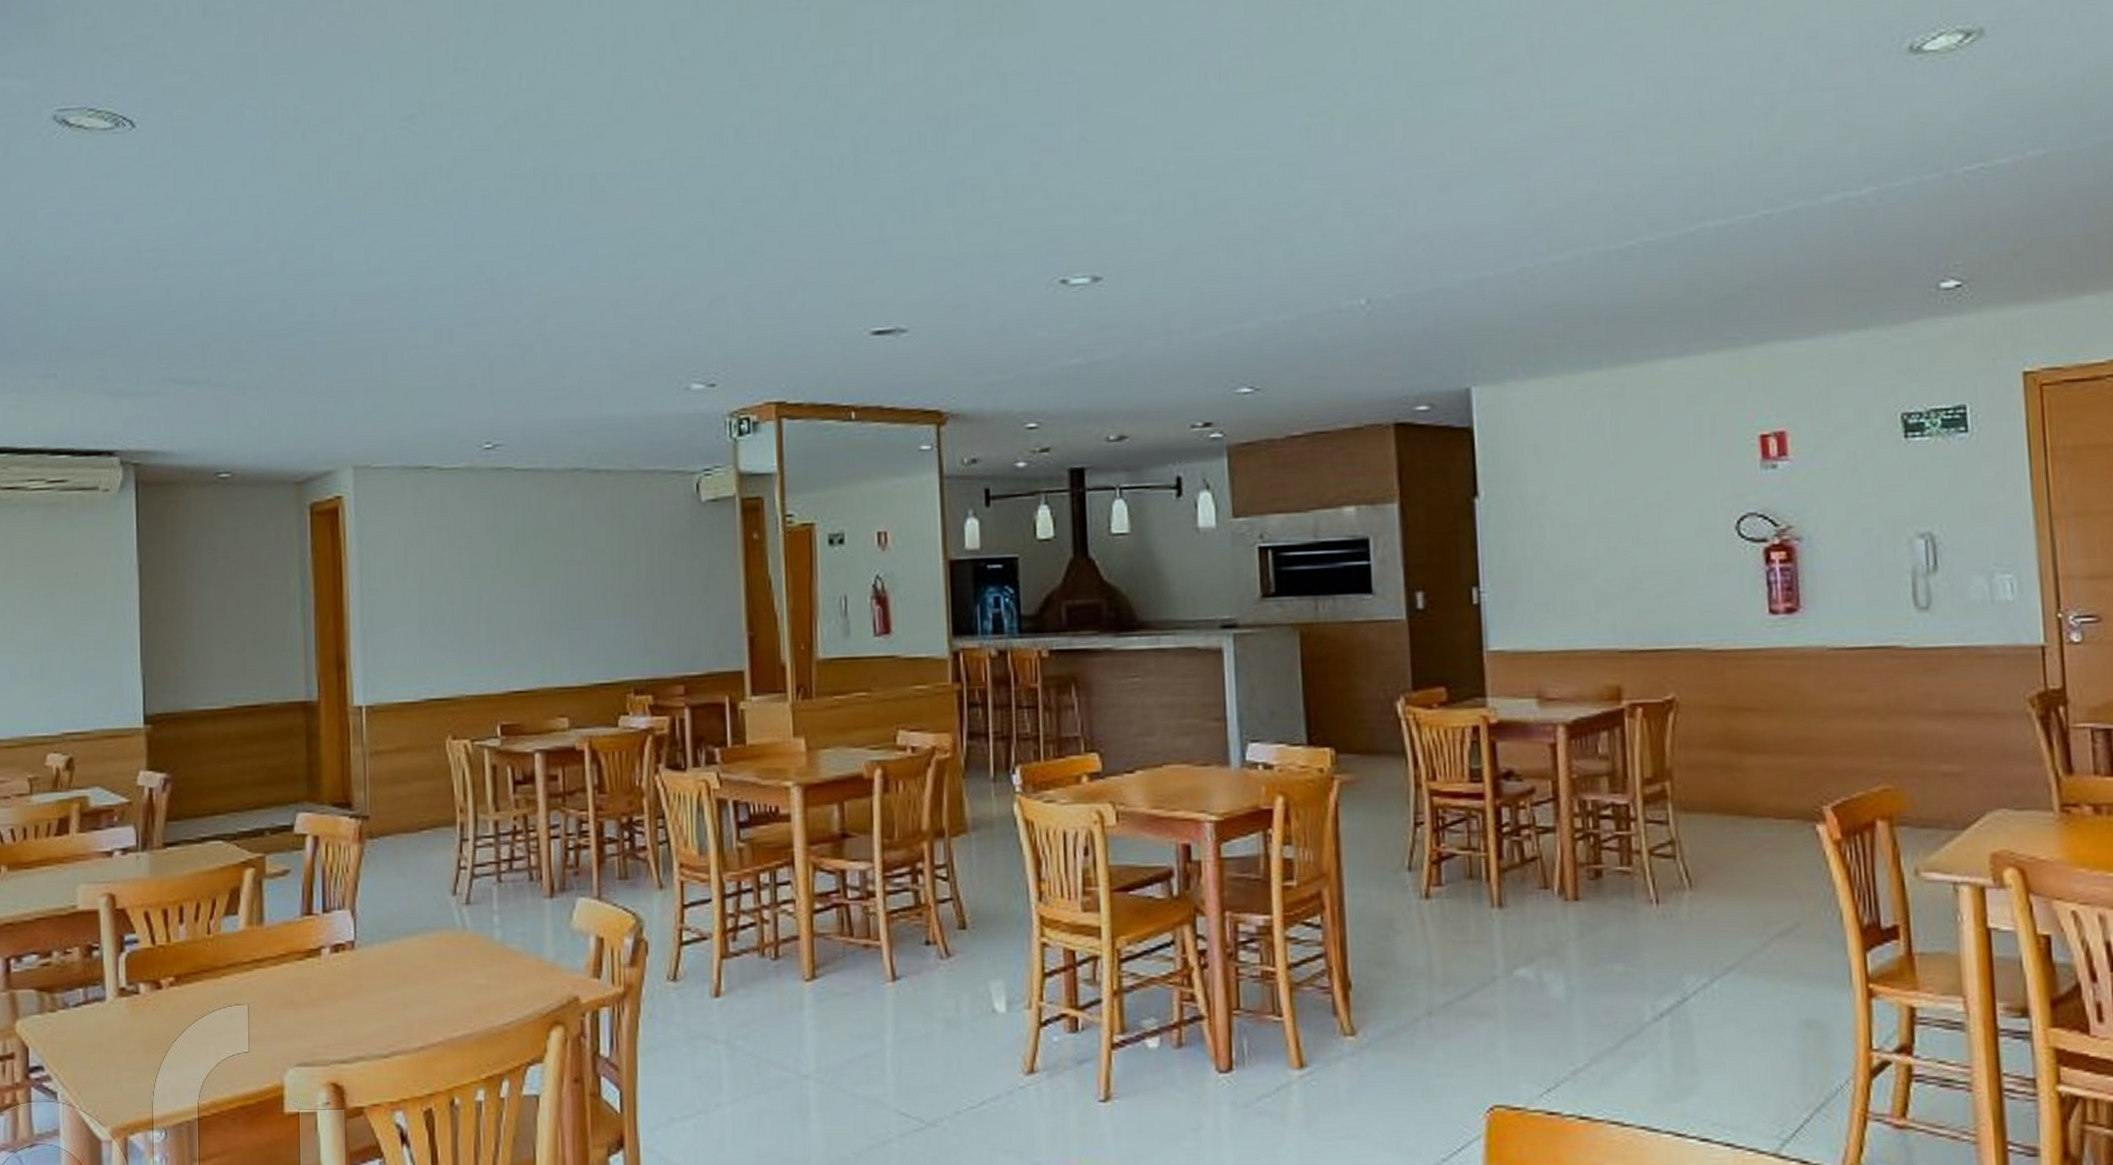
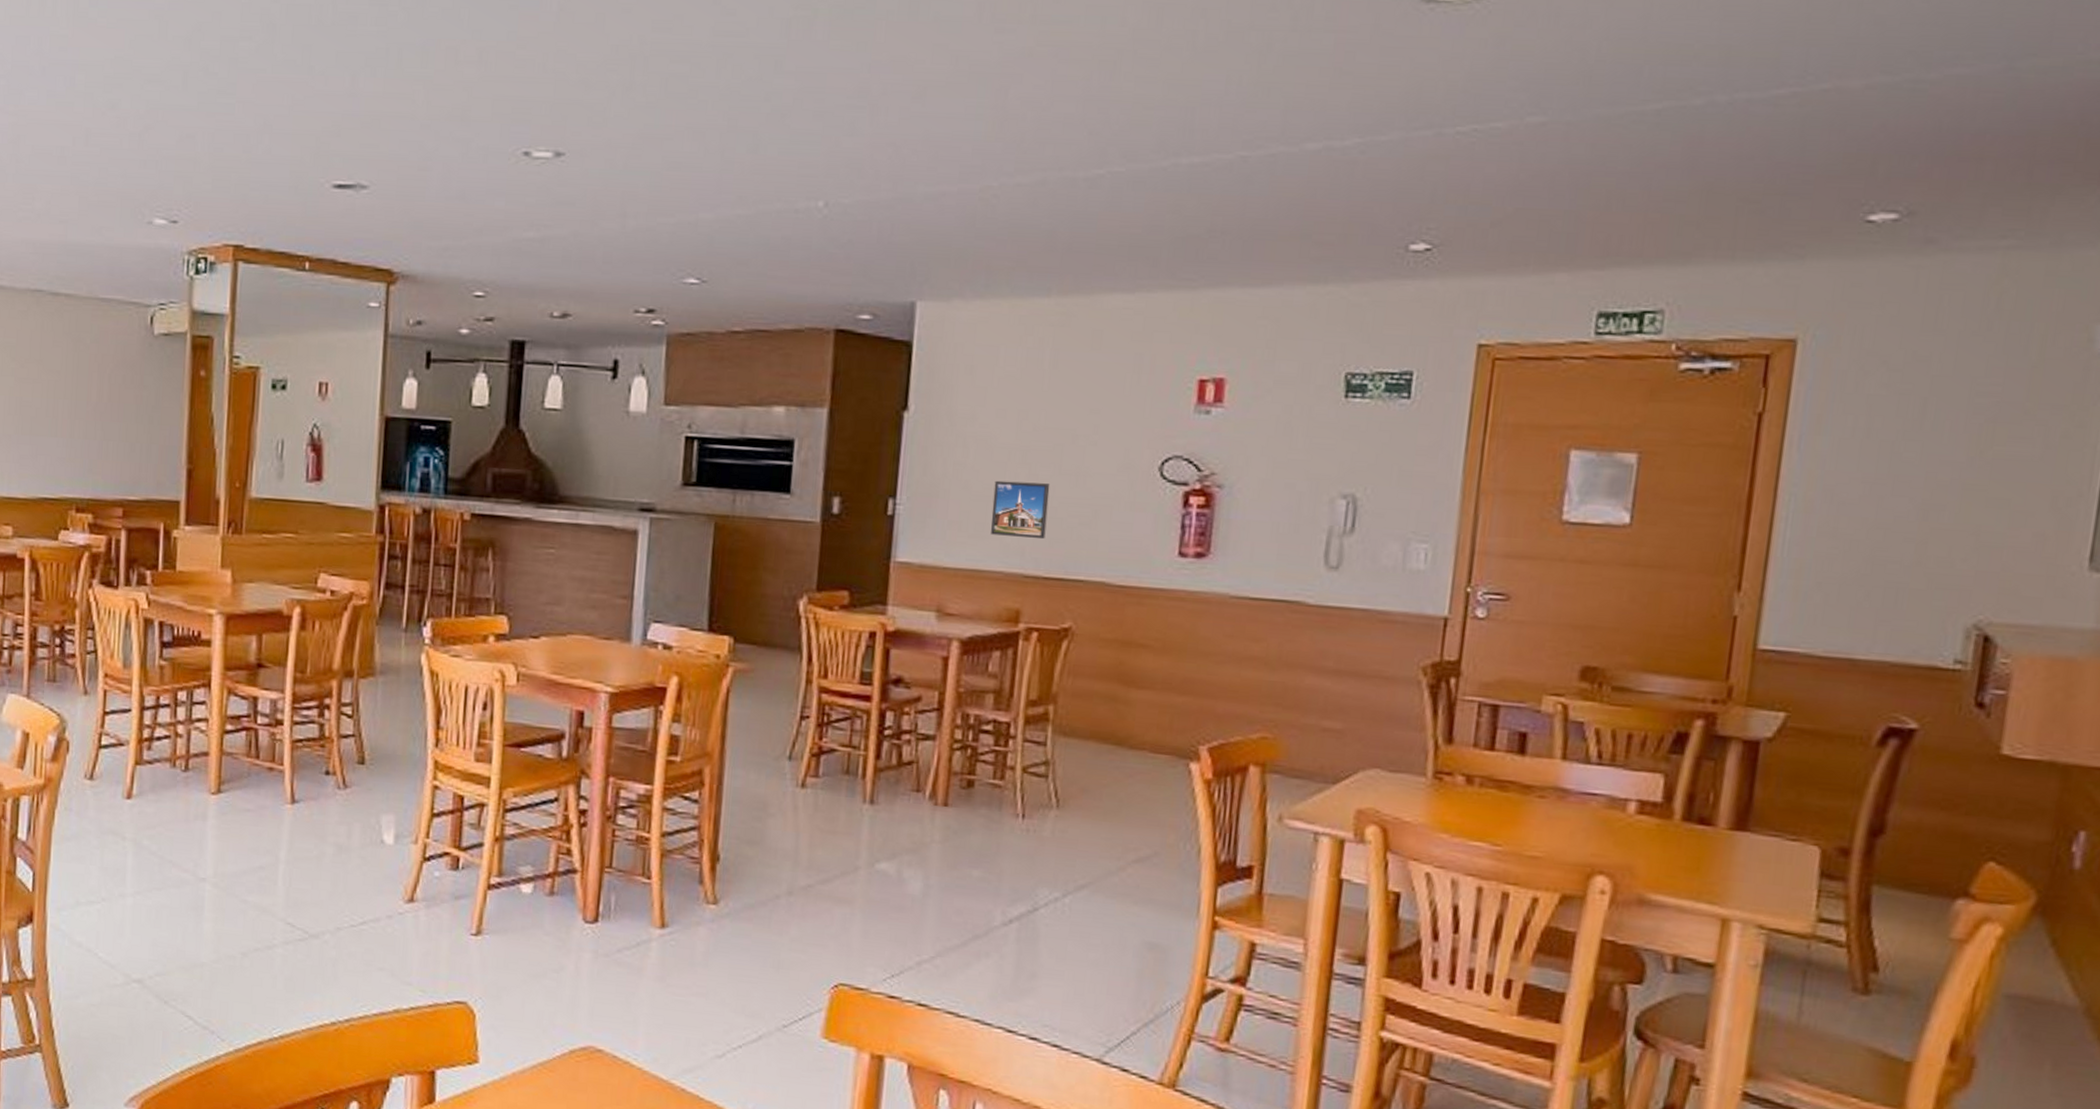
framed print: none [1575,555,1634,613] -> present [990,480,1050,540]

